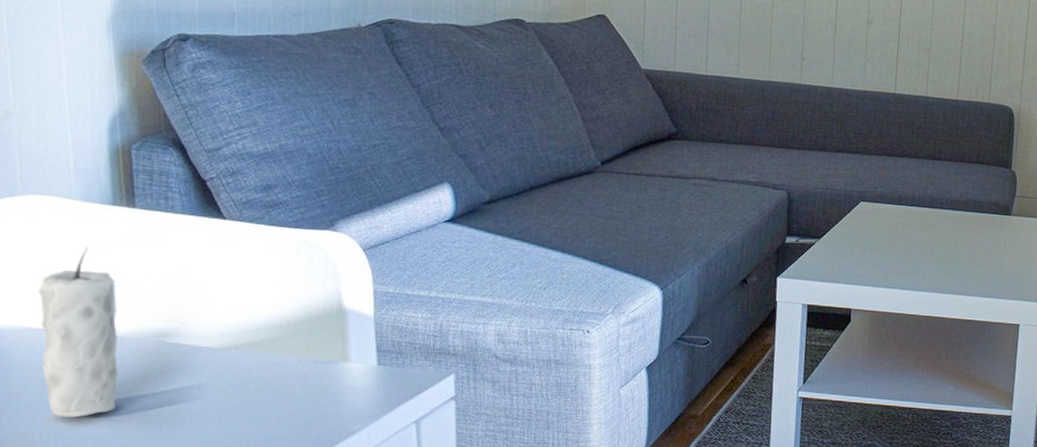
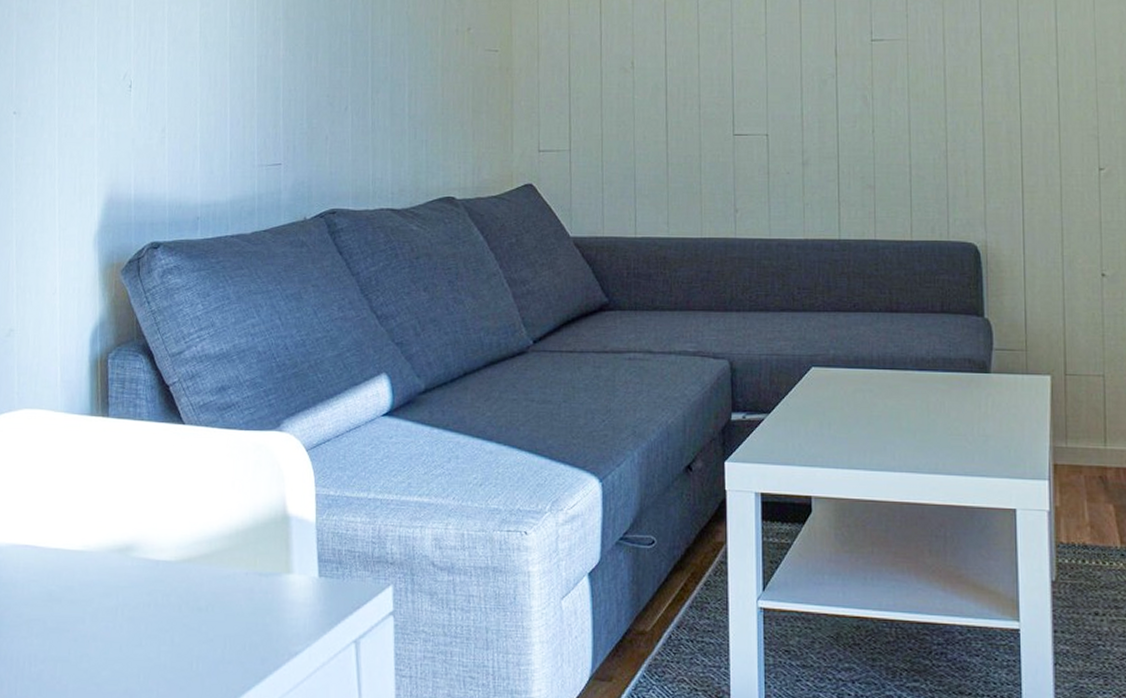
candle: present [38,247,118,418] -> none [23,459,89,639]

